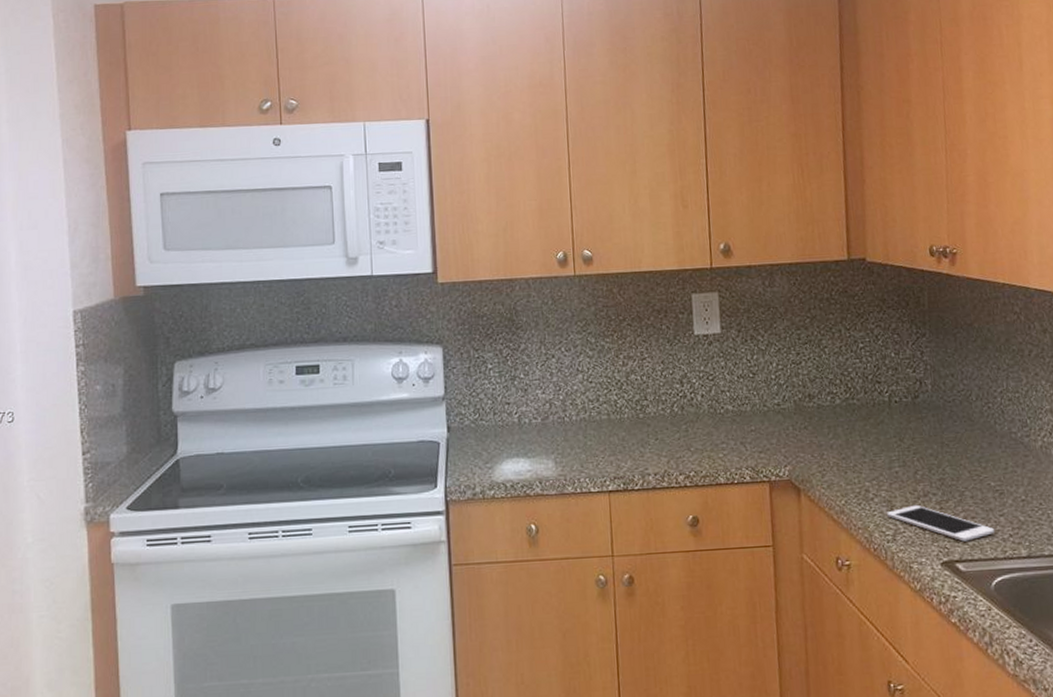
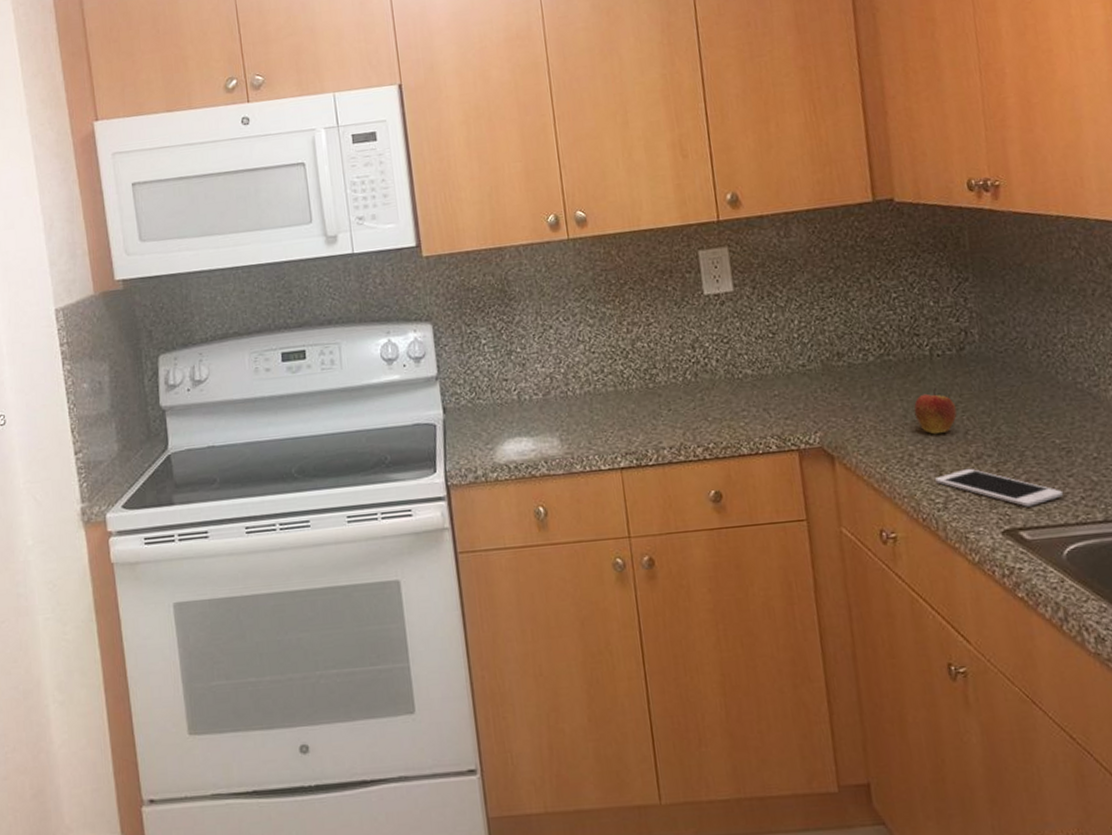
fruit: none [872,431,909,473] -> present [913,388,957,435]

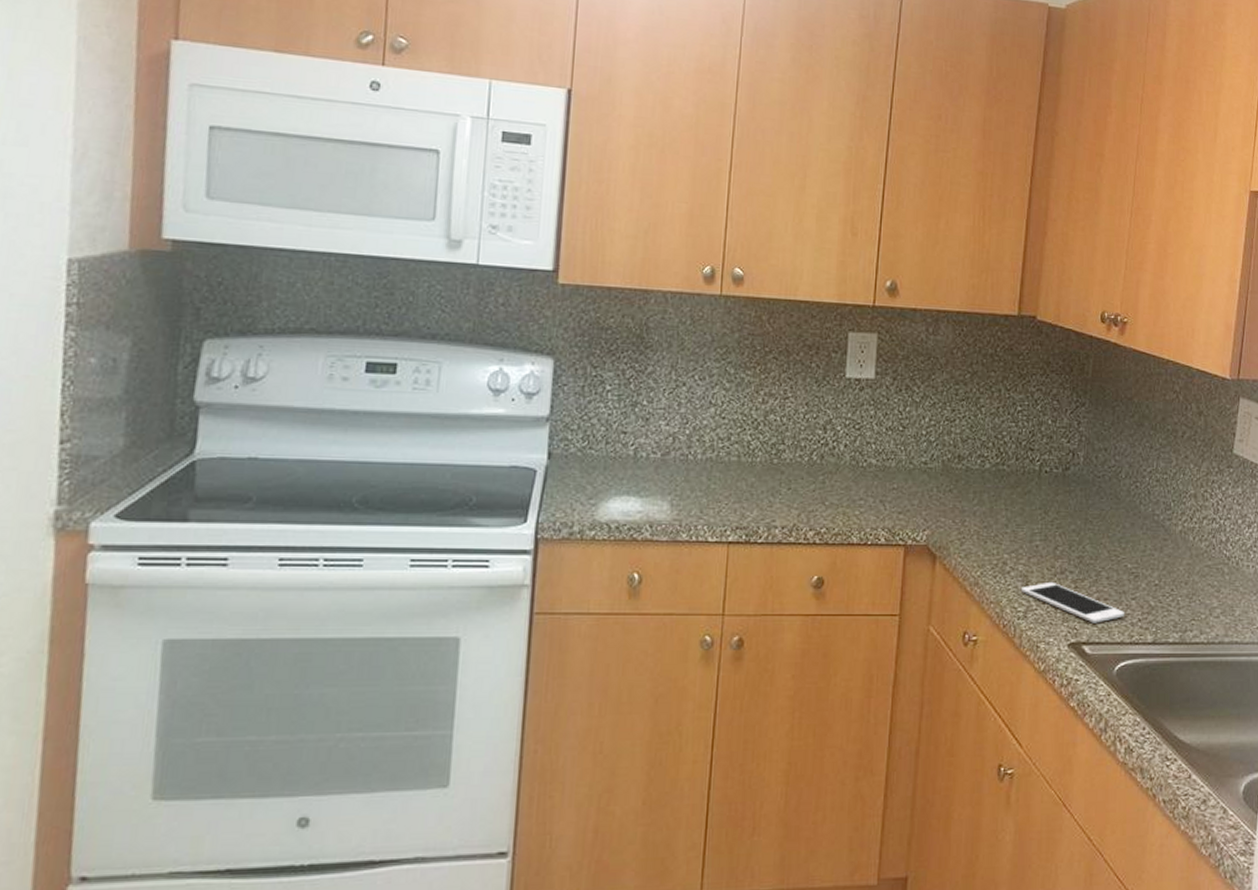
fruit: present [913,388,957,435] -> none [1015,502,1052,546]

